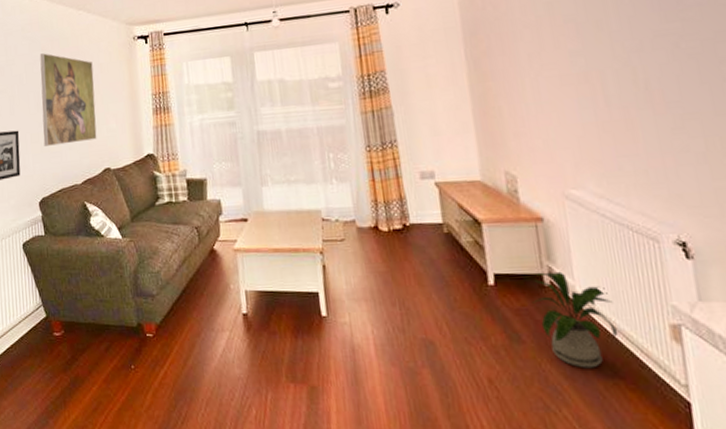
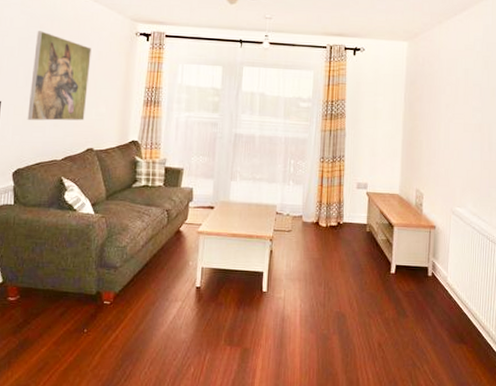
house plant: present [532,271,618,368] -> none [418,266,469,336]

